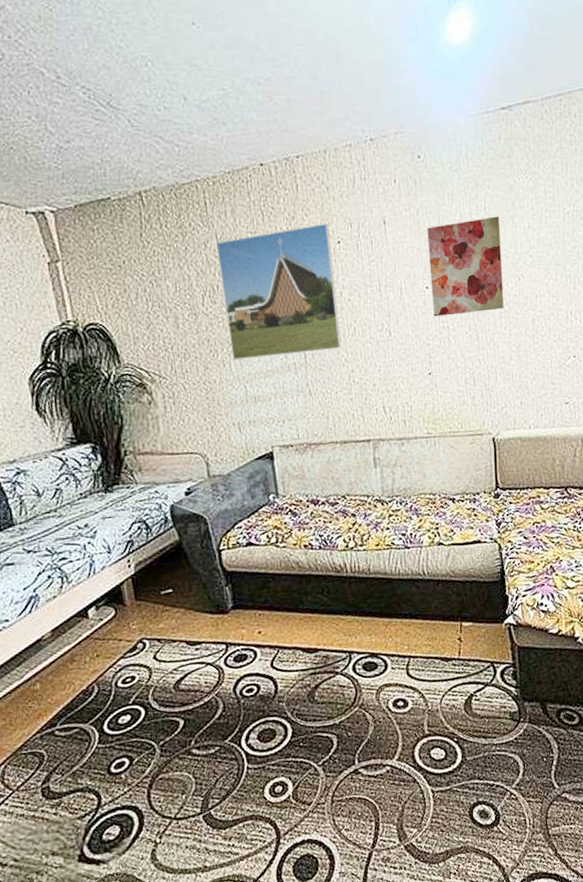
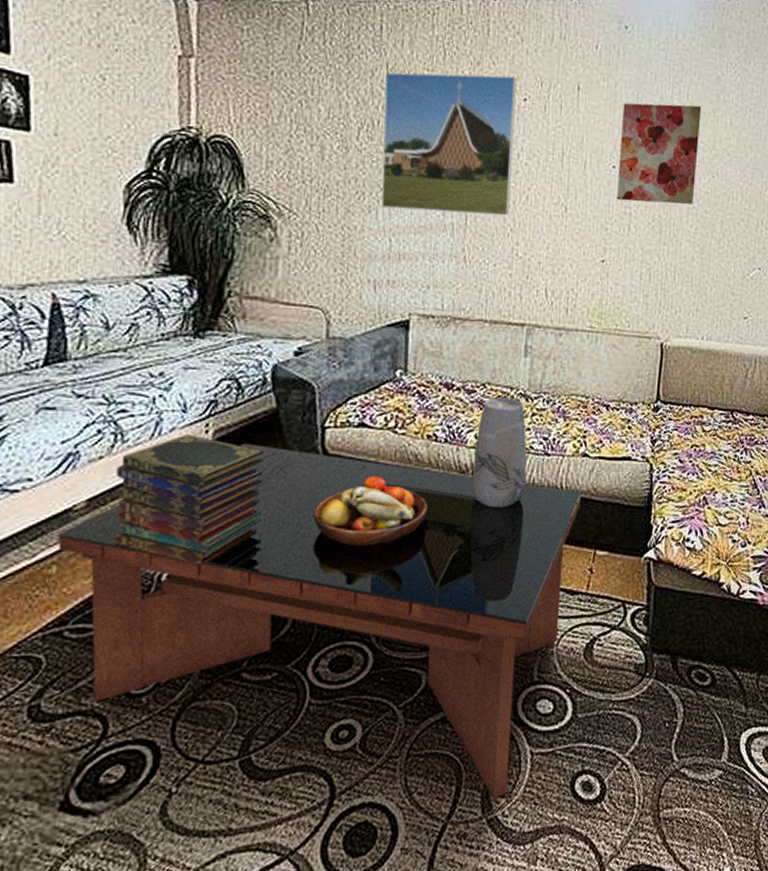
coffee table: none [36,571,443,830] -> present [58,443,581,800]
book stack: none [68,570,185,671] -> present [114,434,265,566]
fruit bowl: none [224,584,315,643] -> present [313,476,427,547]
vase: none [345,504,393,598] -> present [471,397,527,508]

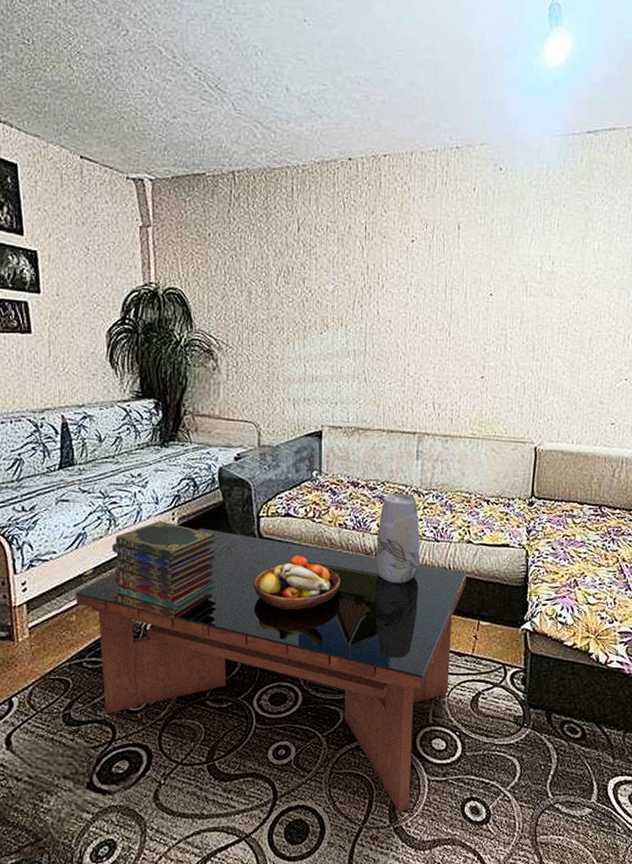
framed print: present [381,72,517,216] -> none [296,221,405,342]
wall art: present [617,103,702,205] -> none [494,234,571,325]

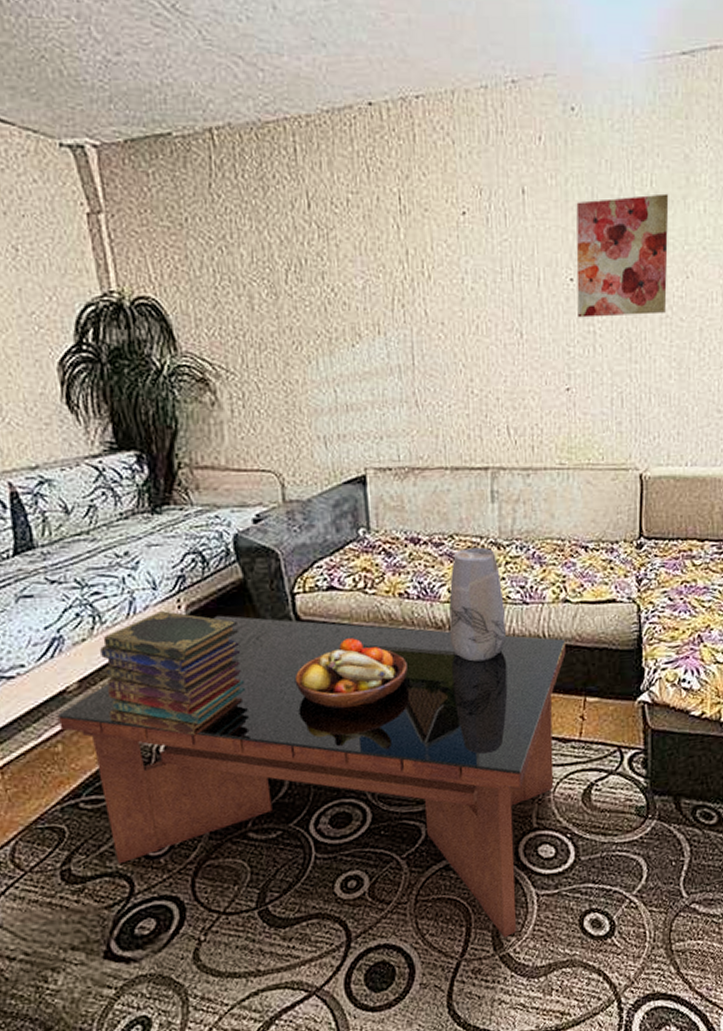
wall art: none [494,234,571,325] -> present [576,193,669,318]

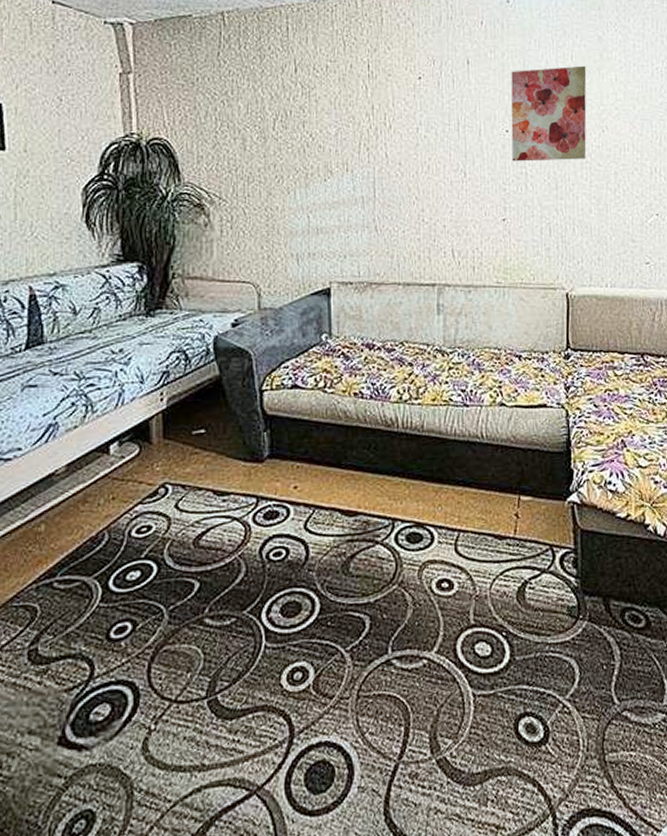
coffee table: present [58,615,566,938] -> none [45,408,502,741]
book stack: present [100,611,246,736] -> none [89,403,214,521]
fruit bowl: present [294,638,408,710] -> none [258,433,359,500]
vase: present [449,547,506,662] -> none [397,354,448,459]

